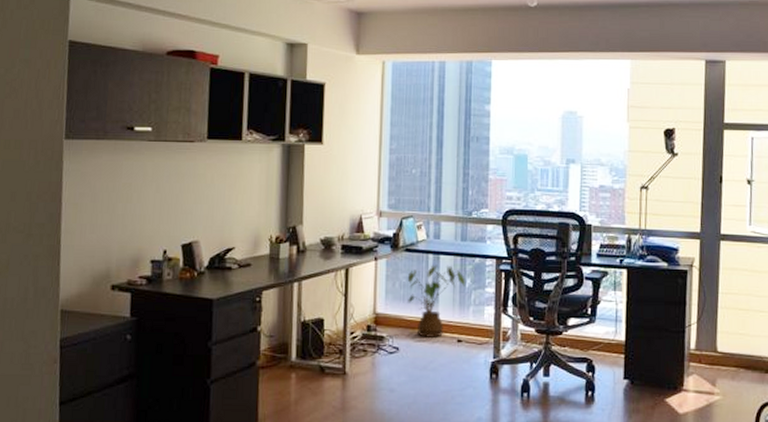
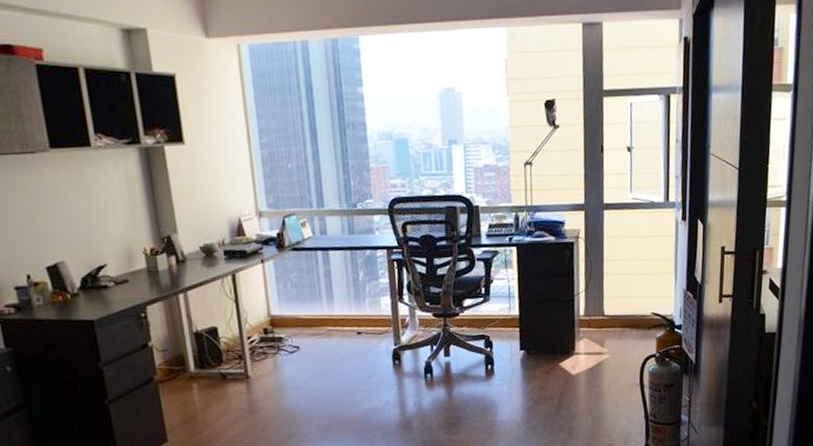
house plant: present [407,265,465,339] -> none [298,260,358,334]

